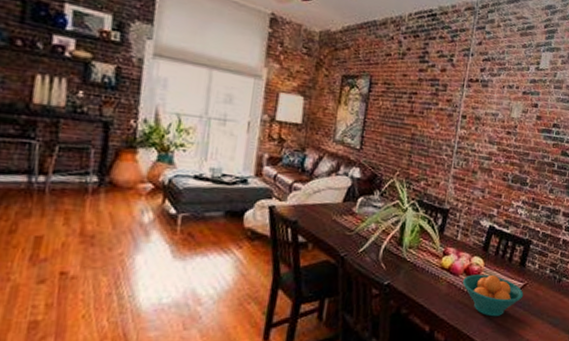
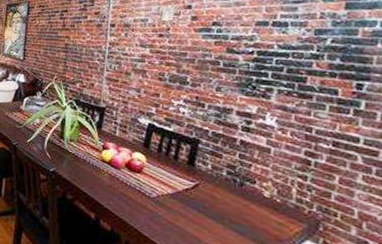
fruit bowl: present [462,274,524,317] -> none [124,169,196,215]

